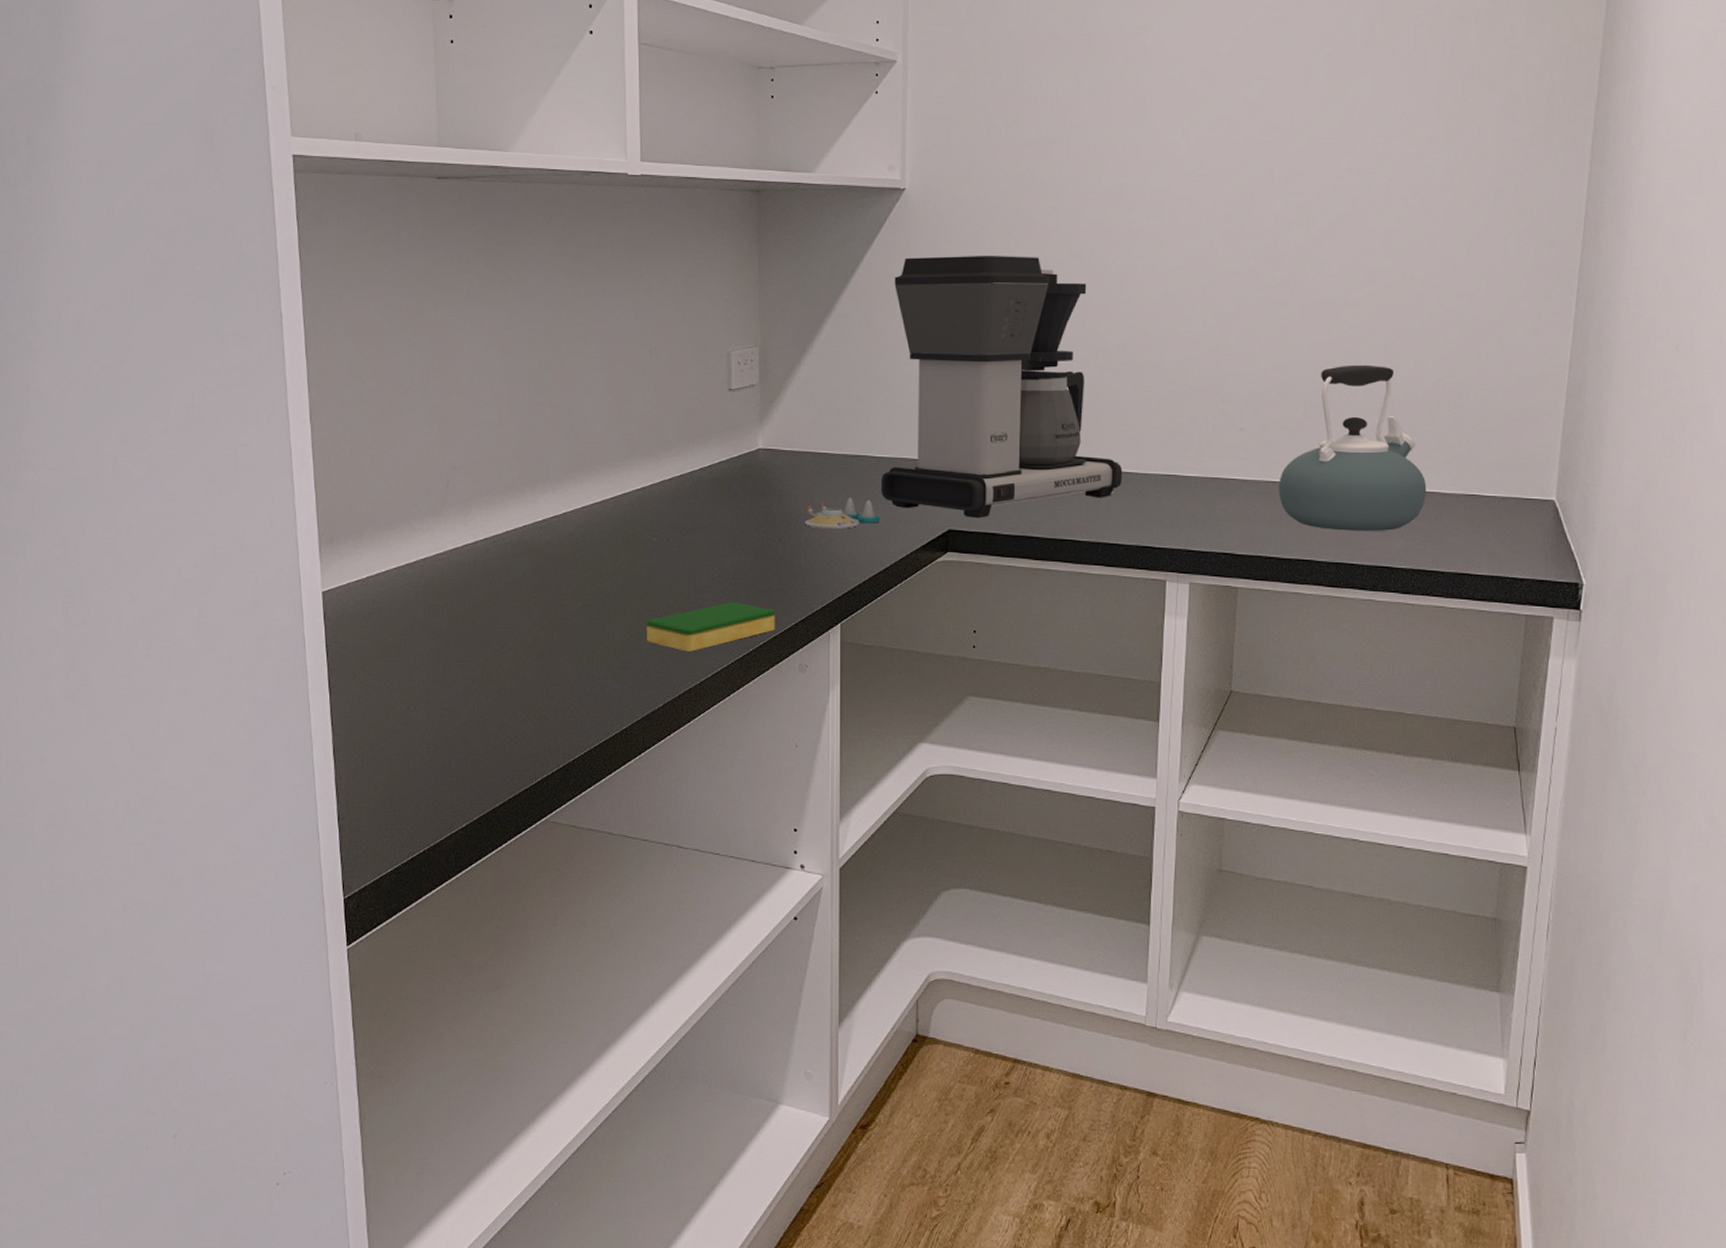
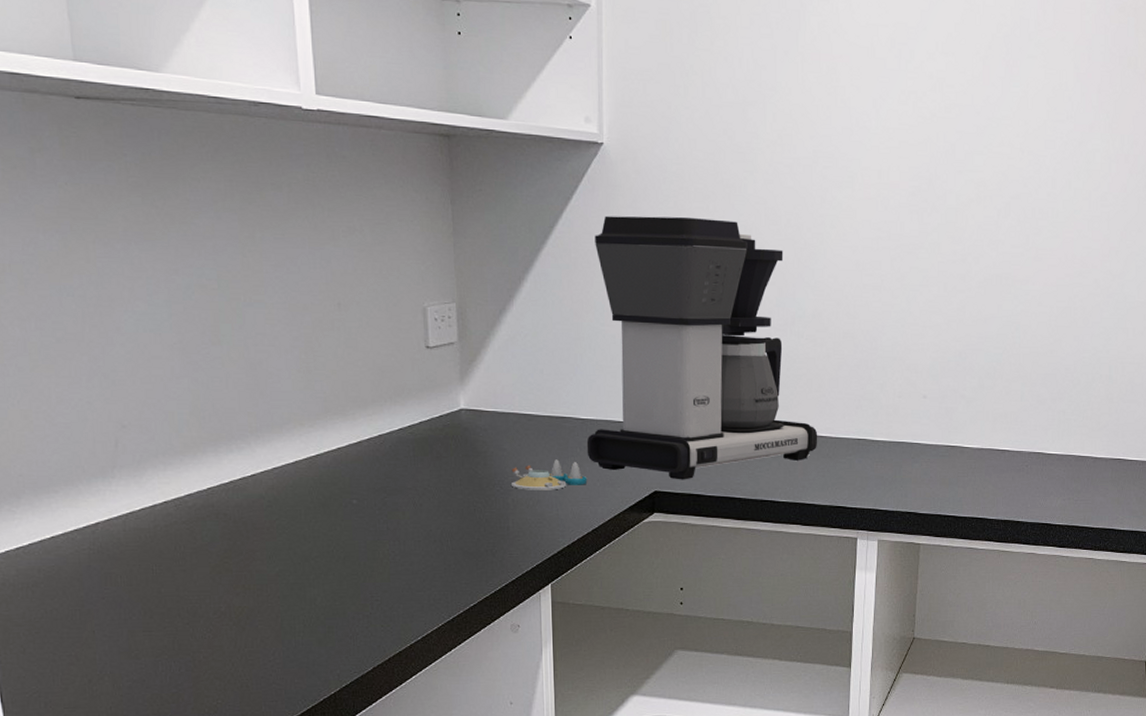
dish sponge: present [647,601,775,652] -> none [350,563,485,615]
kettle: present [1278,364,1427,531] -> none [956,338,1082,491]

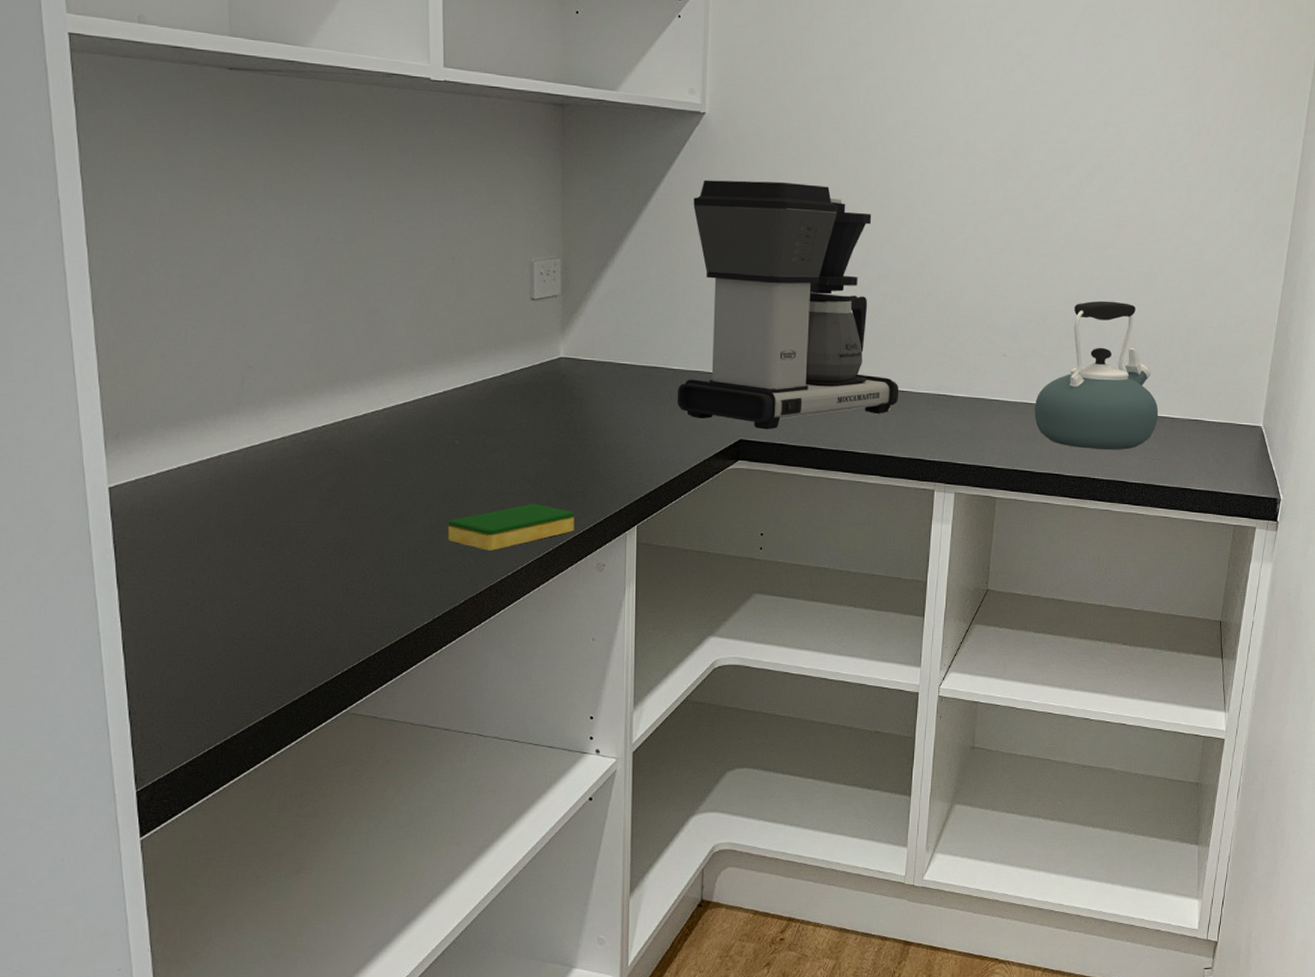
dish sponge: none [350,563,485,615] -> present [448,503,574,551]
salt and pepper shaker set: present [511,459,588,490] -> none [604,407,676,436]
kettle: none [956,338,1082,491] -> present [1034,300,1159,450]

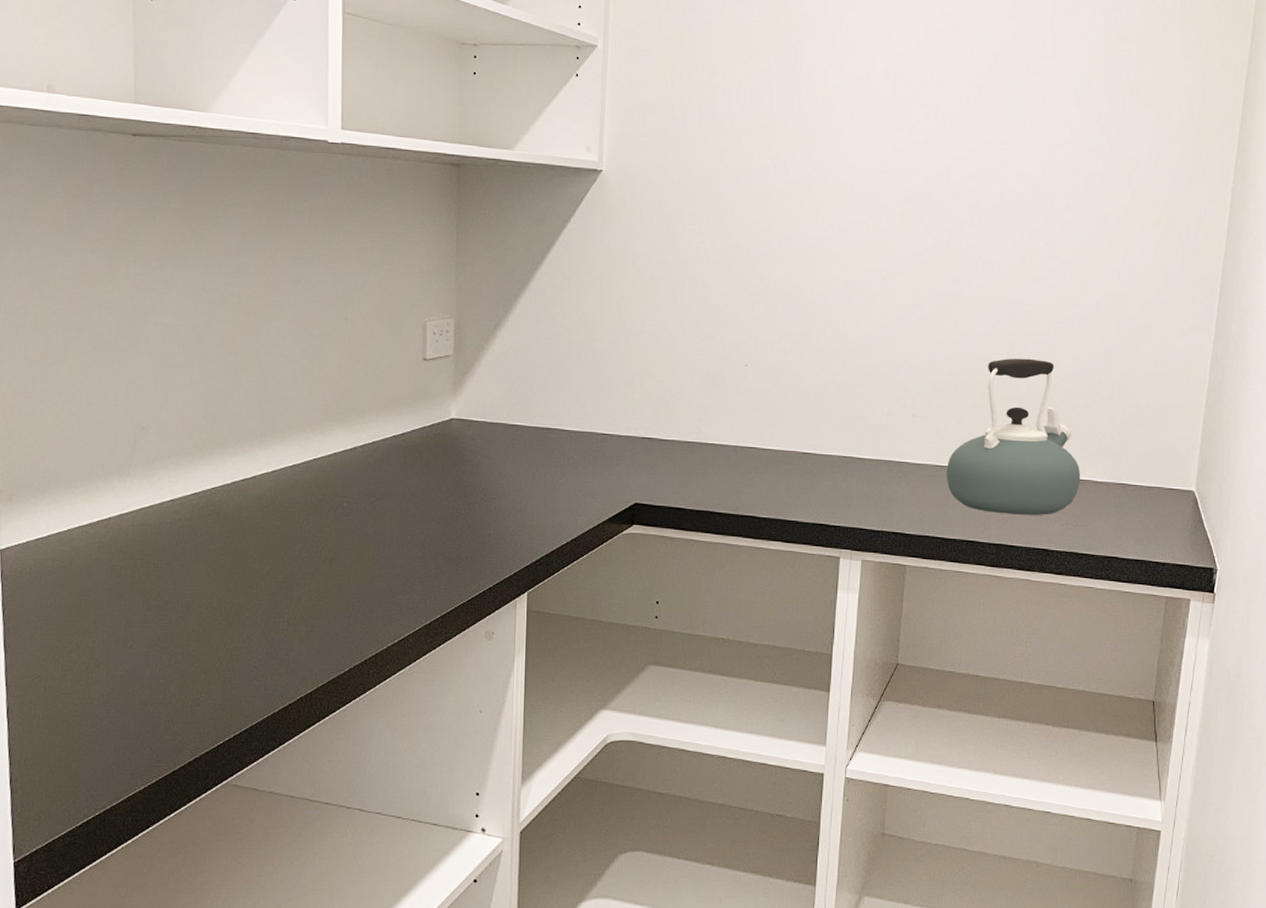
dish sponge: present [448,503,574,551] -> none [334,568,463,617]
coffee maker: present [677,180,899,430] -> none [570,237,802,493]

